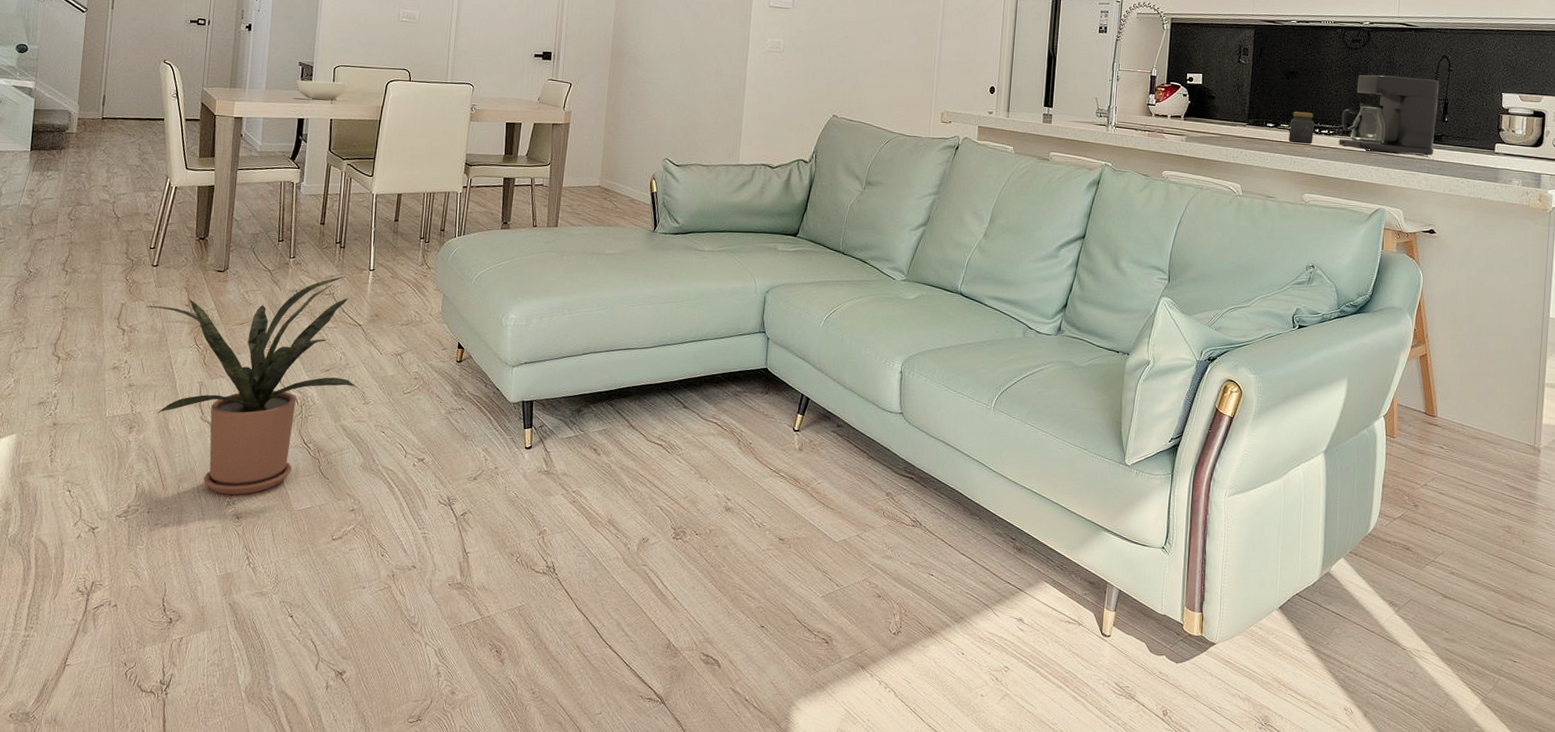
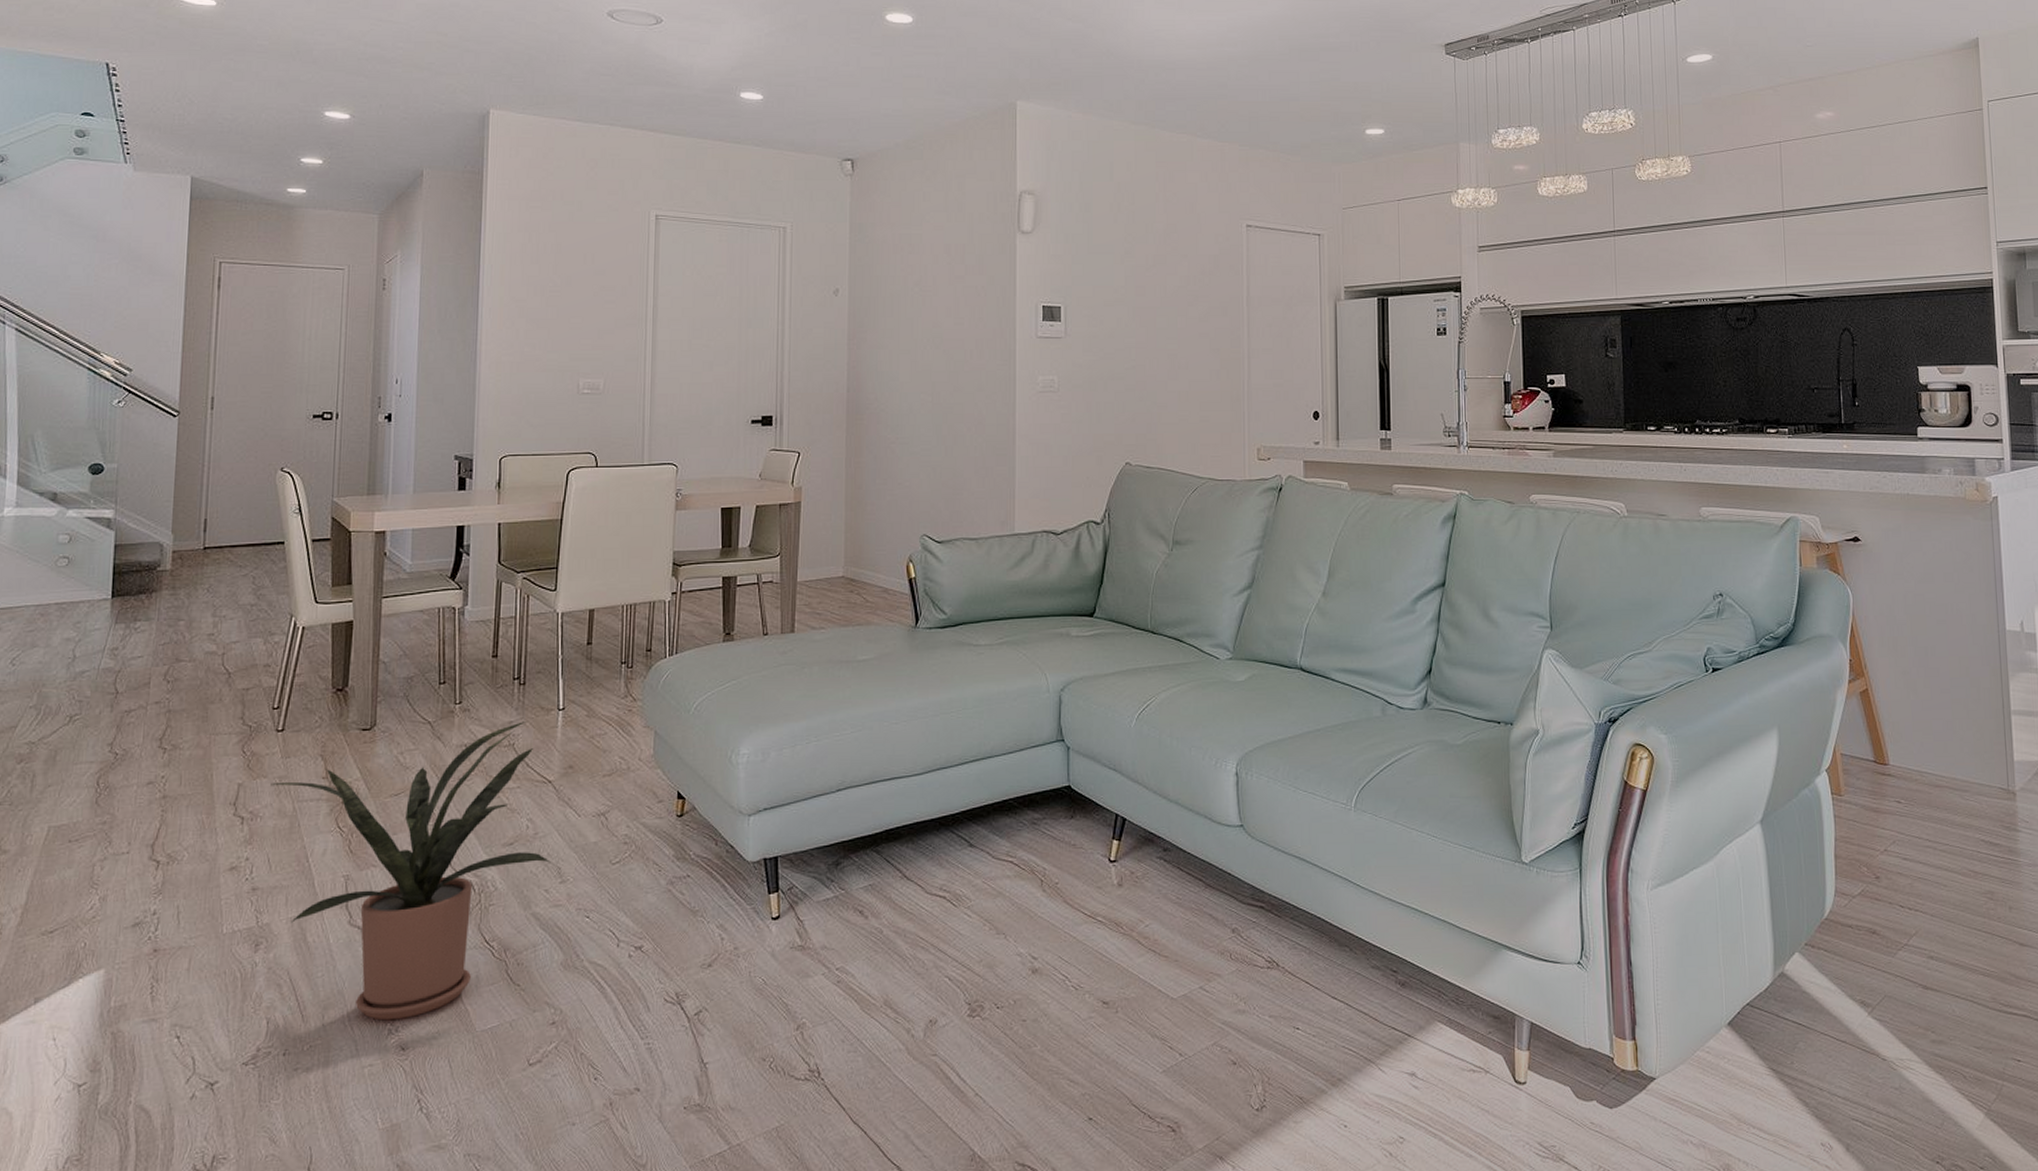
bowl: present [295,80,348,100] -> none [451,475,518,501]
jar: present [1288,111,1314,145] -> none [1674,409,1704,448]
coffee maker: present [1338,75,1440,156] -> none [1734,357,1847,450]

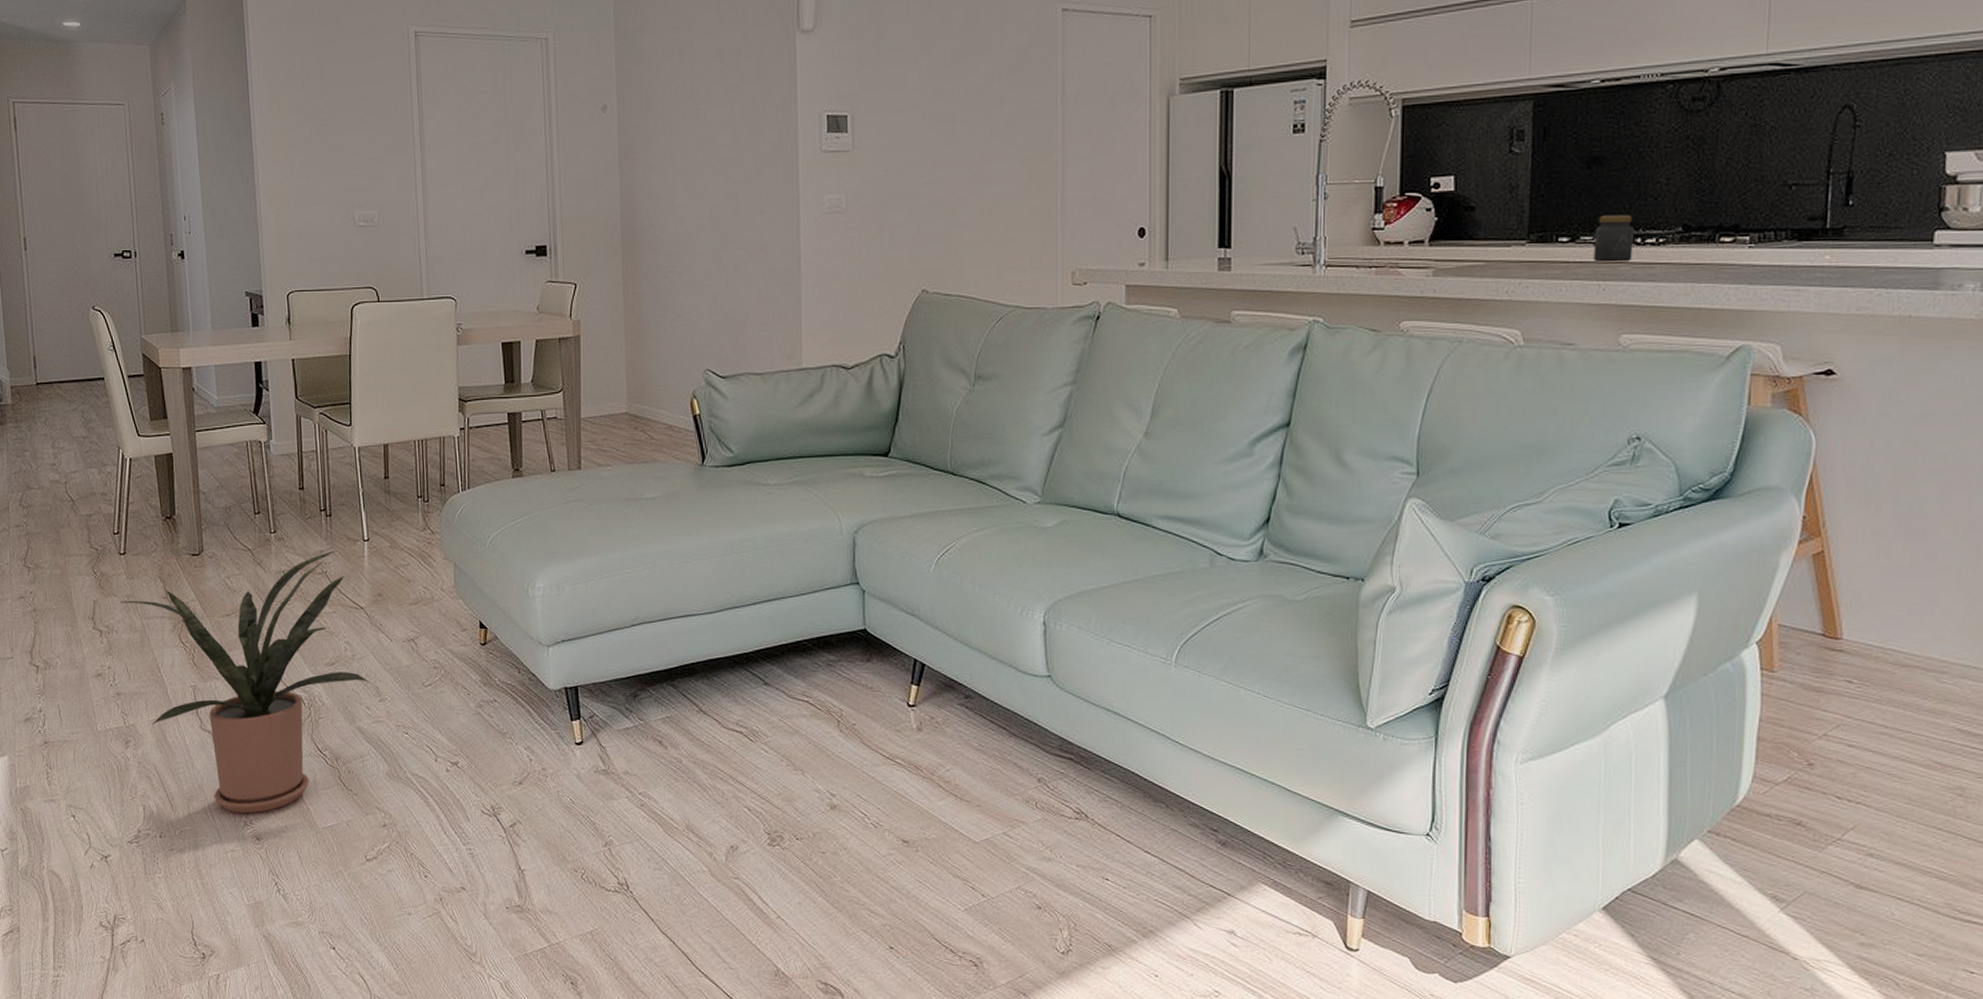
jar: none [1674,409,1704,448] -> present [1593,214,1634,263]

